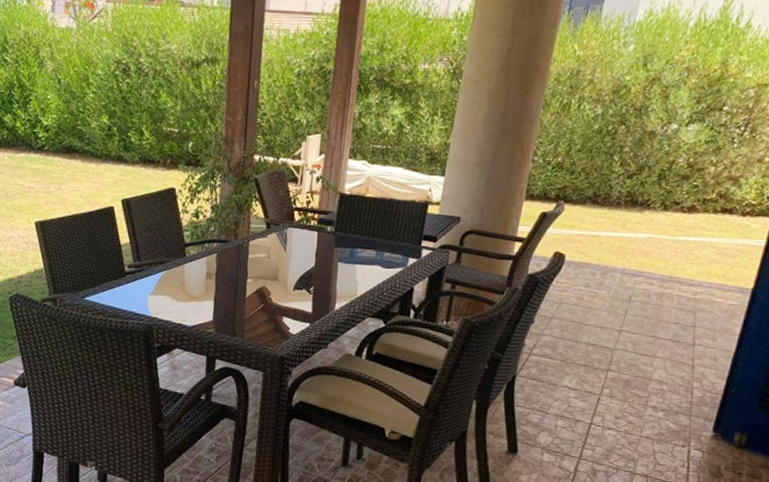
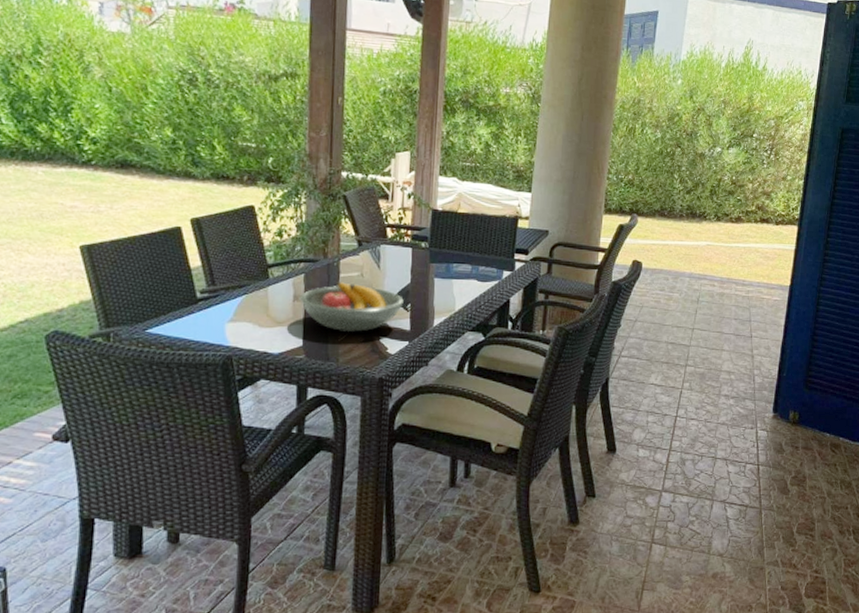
fruit bowl: none [211,262,307,312] -> present [299,282,404,333]

